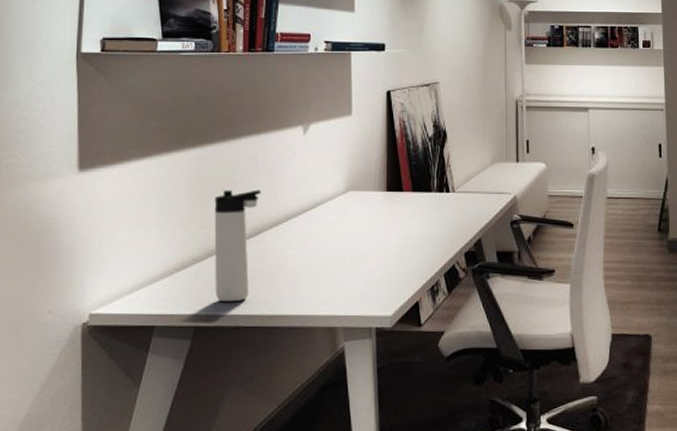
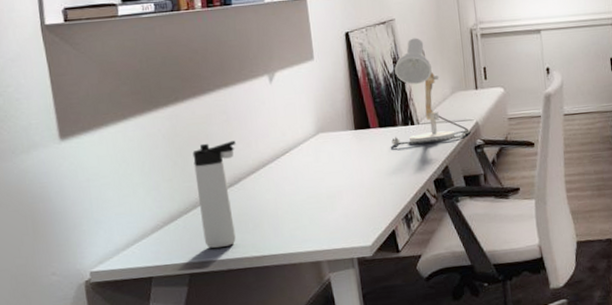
desk lamp: none [424,103,508,212] -> present [392,38,471,146]

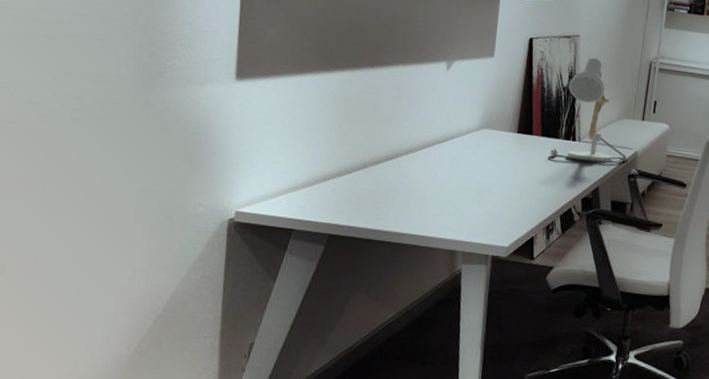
thermos bottle: present [192,140,236,249] -> none [350,113,402,217]

